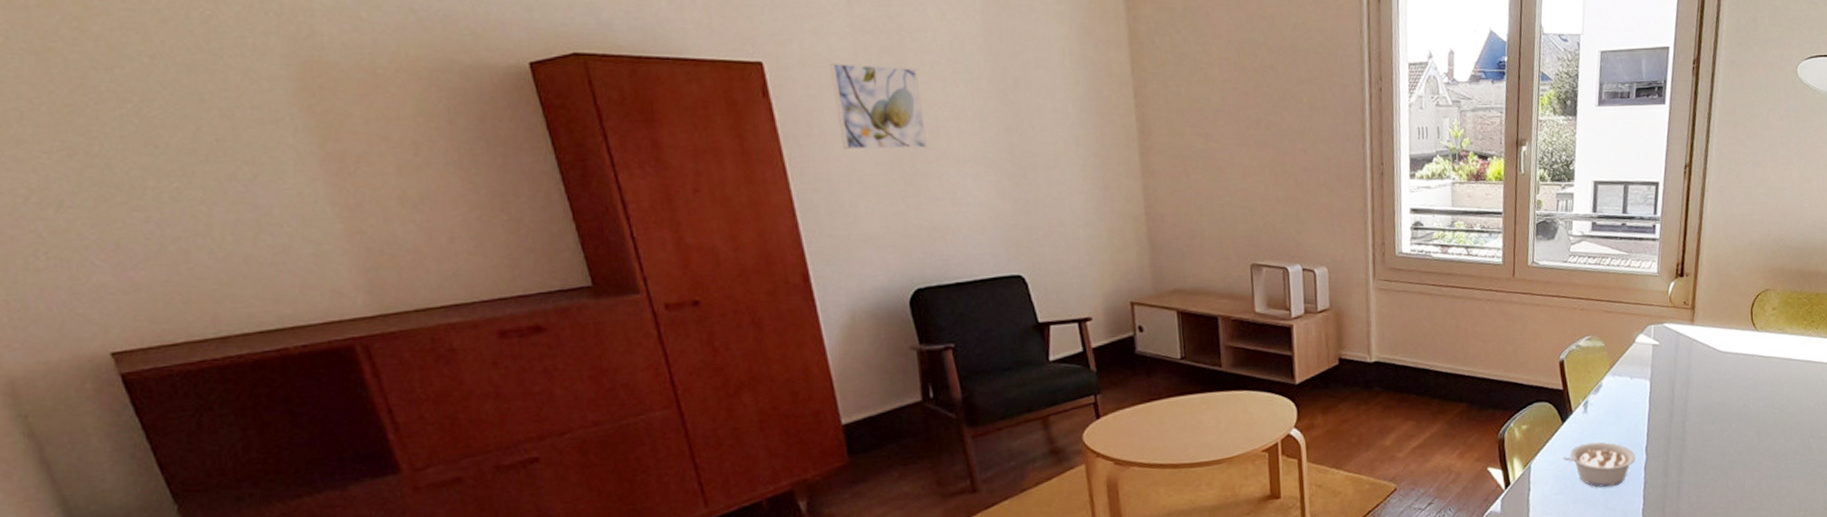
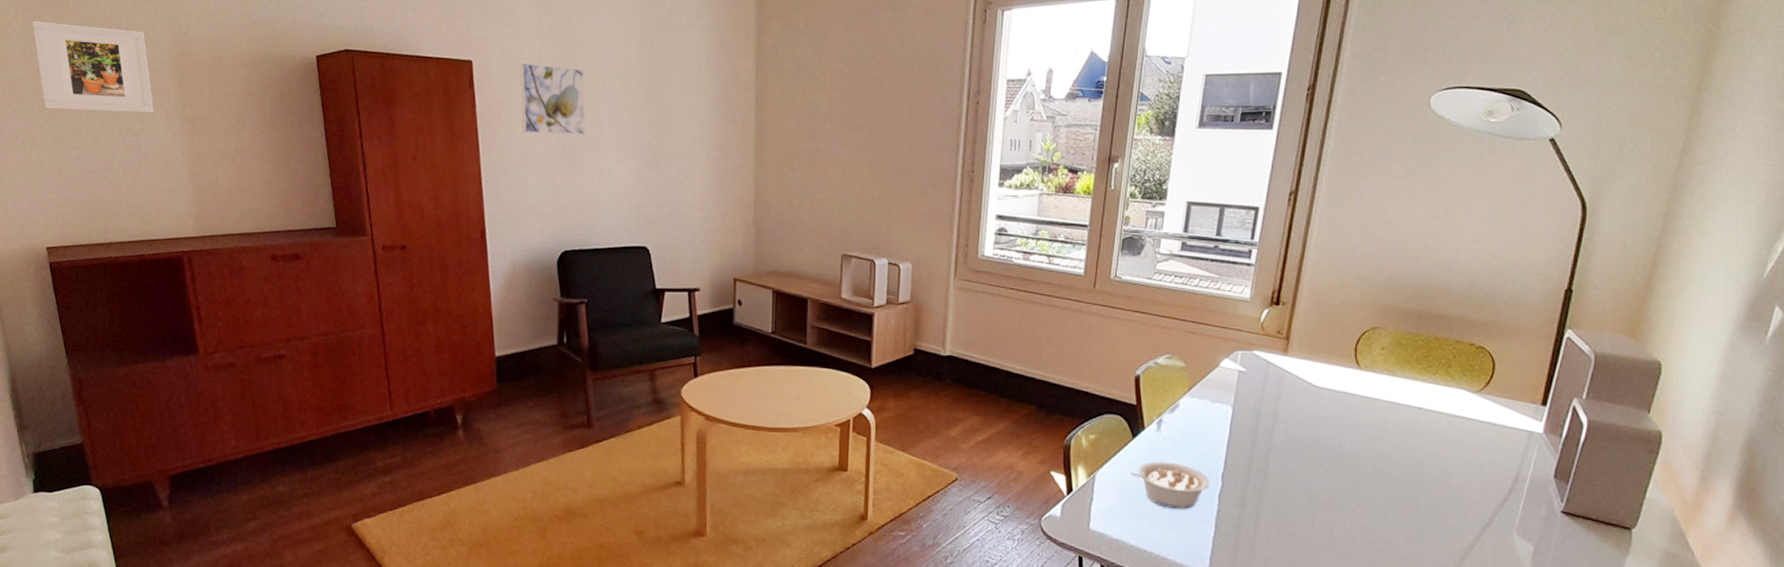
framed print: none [26,25,272,154] -> present [32,21,154,113]

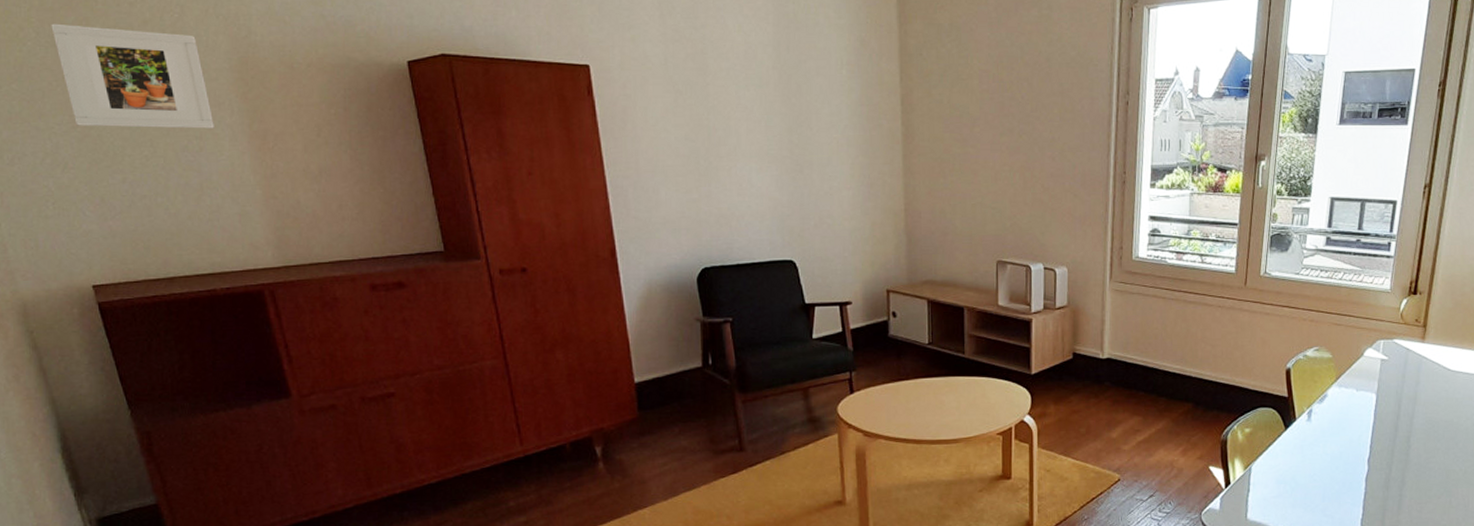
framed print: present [519,63,586,135] -> none [643,67,721,144]
legume: present [1130,460,1211,510] -> none [1283,449,1358,495]

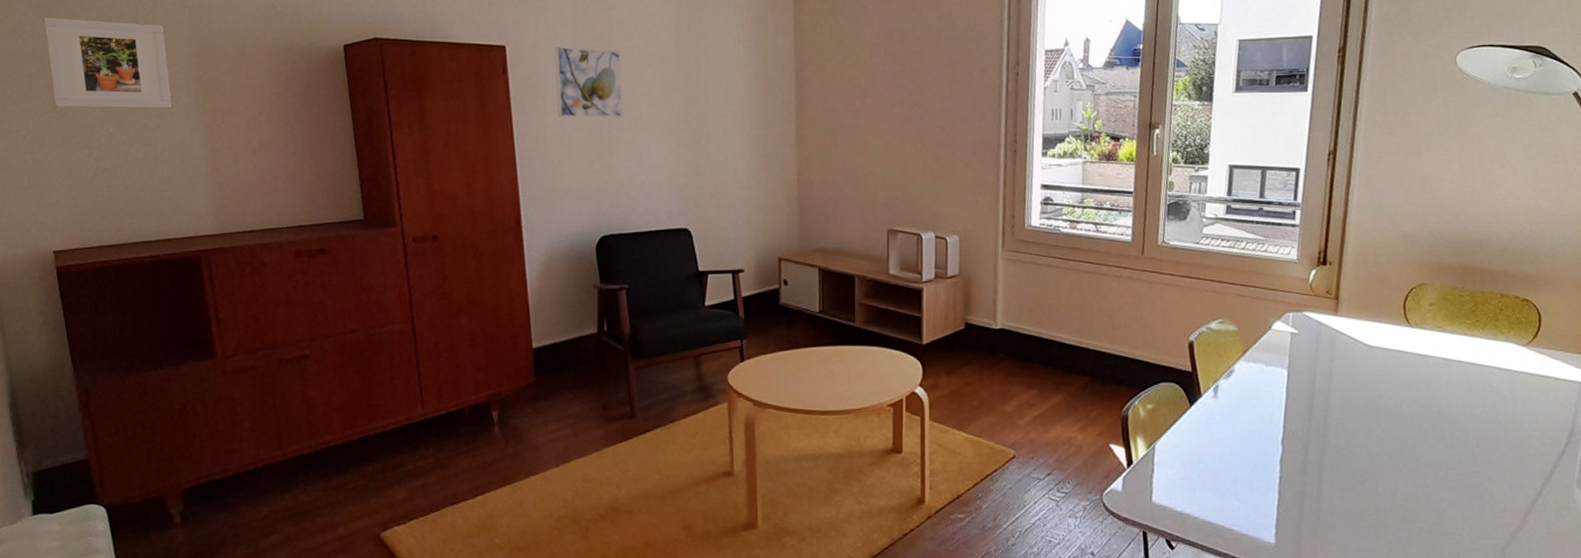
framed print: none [643,67,721,144] -> present [554,46,623,118]

